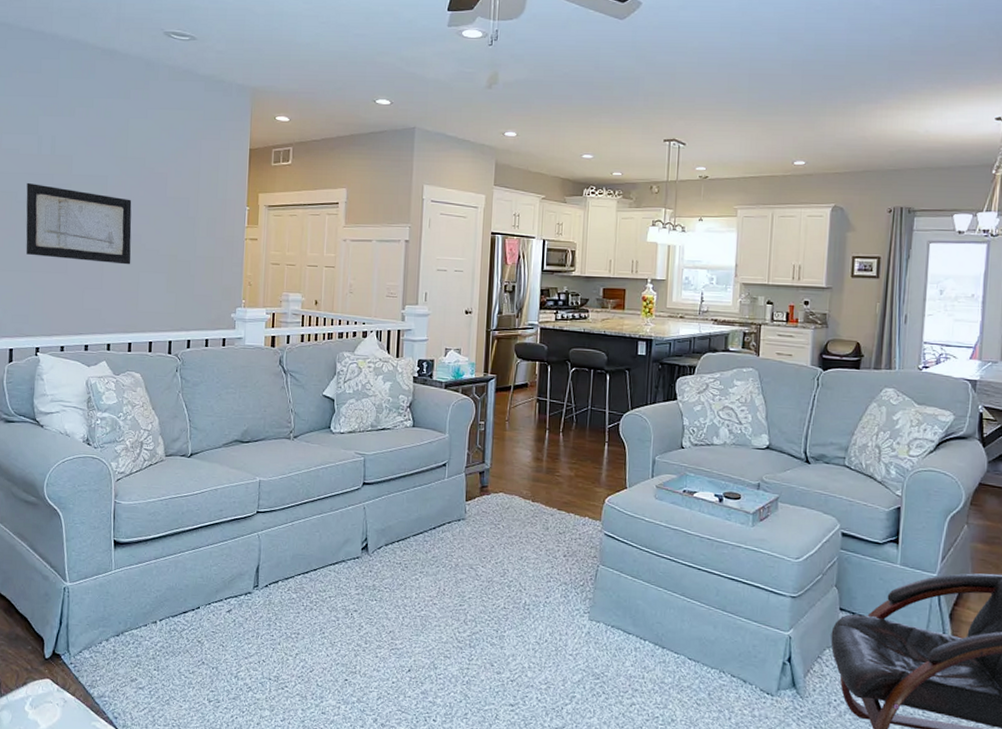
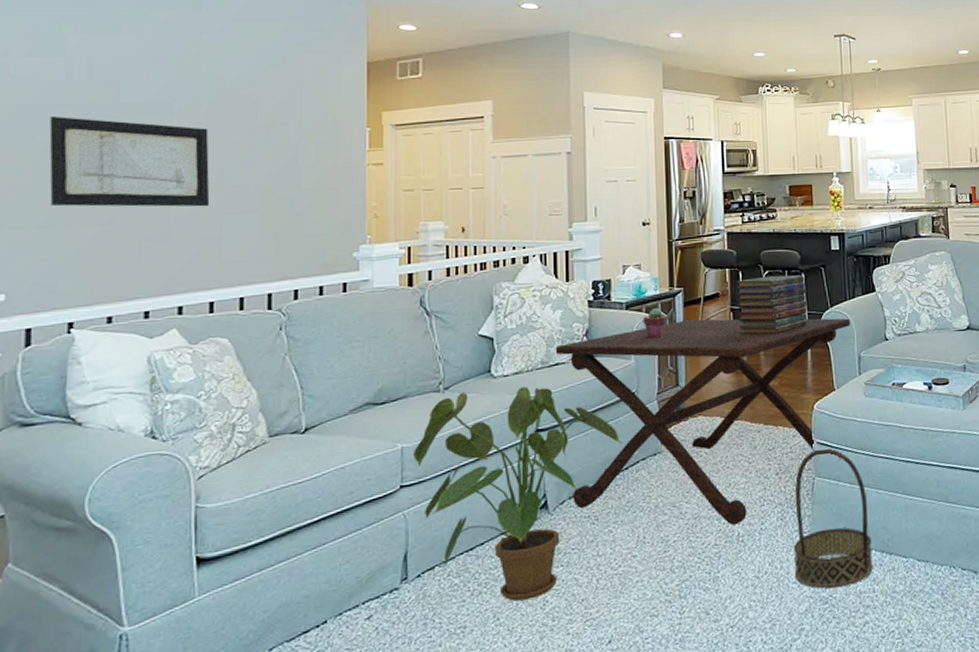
house plant: none [267,441,433,622] -> present [412,386,623,601]
side table: none [383,404,649,594] -> present [555,318,850,525]
potted succulent: none [458,391,479,418] -> present [643,308,666,339]
book stack: none [542,373,610,429] -> present [735,275,807,335]
basket: none [571,541,647,668] -> present [793,449,873,589]

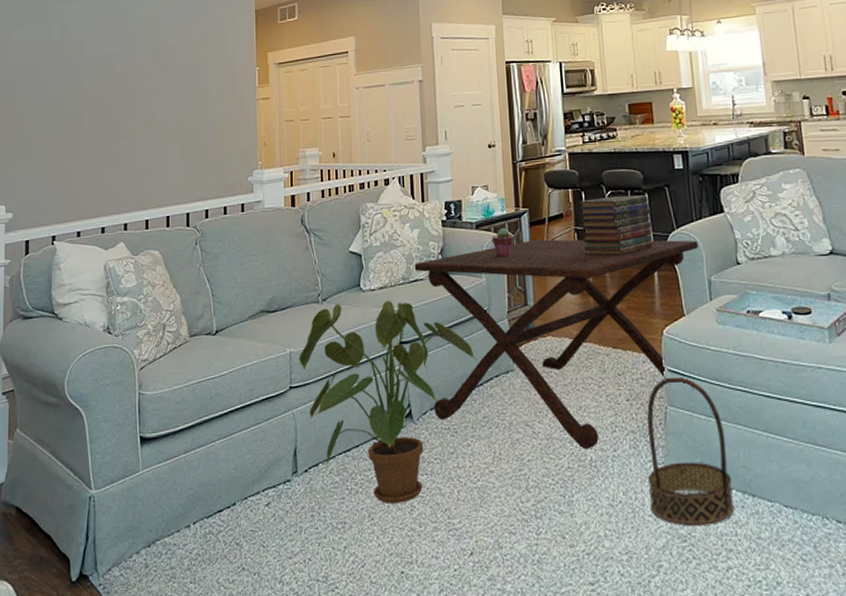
wall art: present [49,115,210,207] -> none [38,70,144,143]

